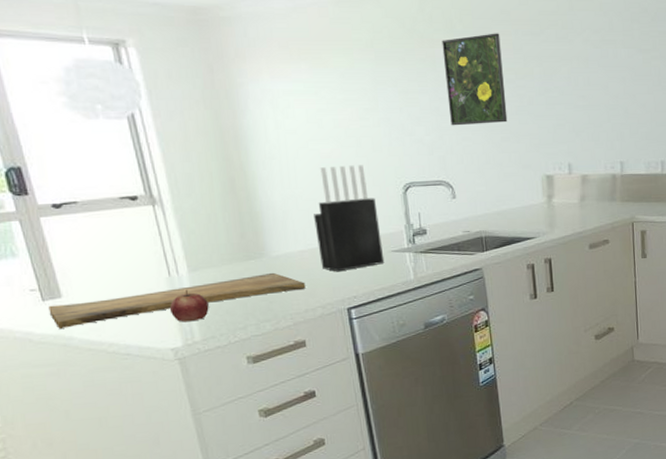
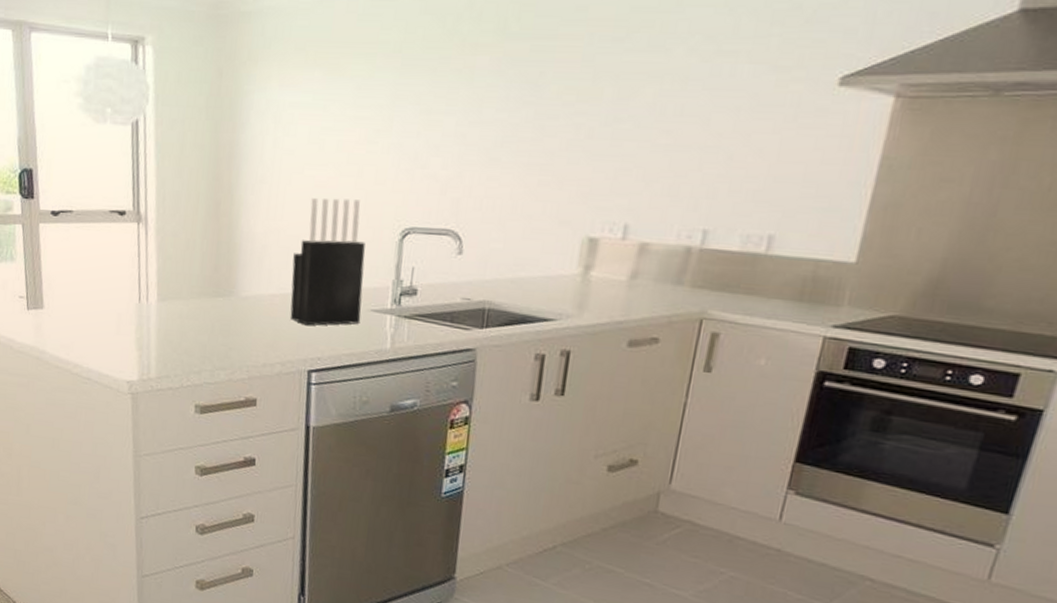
cutting board: present [48,272,306,329] -> none [30,314,270,341]
apple: present [170,289,209,322] -> none [133,319,170,356]
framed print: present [442,33,508,126] -> none [476,37,568,161]

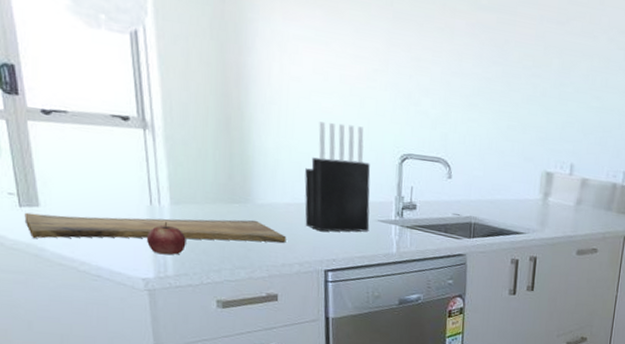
cutting board: none [30,314,270,341] -> present [24,212,287,243]
apple: none [133,319,170,356] -> present [147,221,186,255]

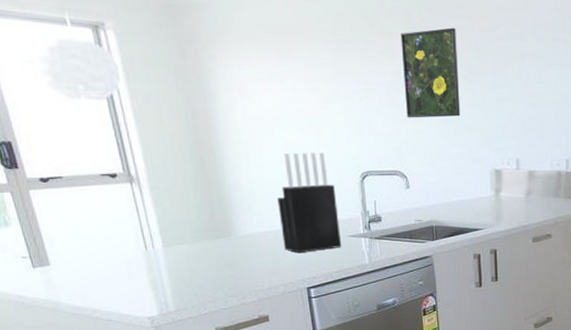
cutting board: present [24,212,287,243] -> none [38,251,270,294]
apple: present [147,221,186,255] -> none [147,263,182,294]
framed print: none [459,11,524,110] -> present [400,27,461,118]

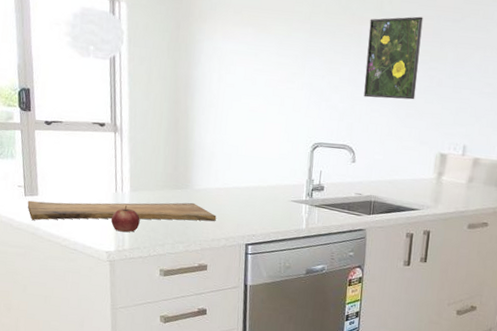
cutting board: none [38,251,270,294] -> present [27,200,217,221]
apple: none [147,263,182,294] -> present [111,205,140,233]
knife block: present [277,152,342,253] -> none [232,119,287,212]

